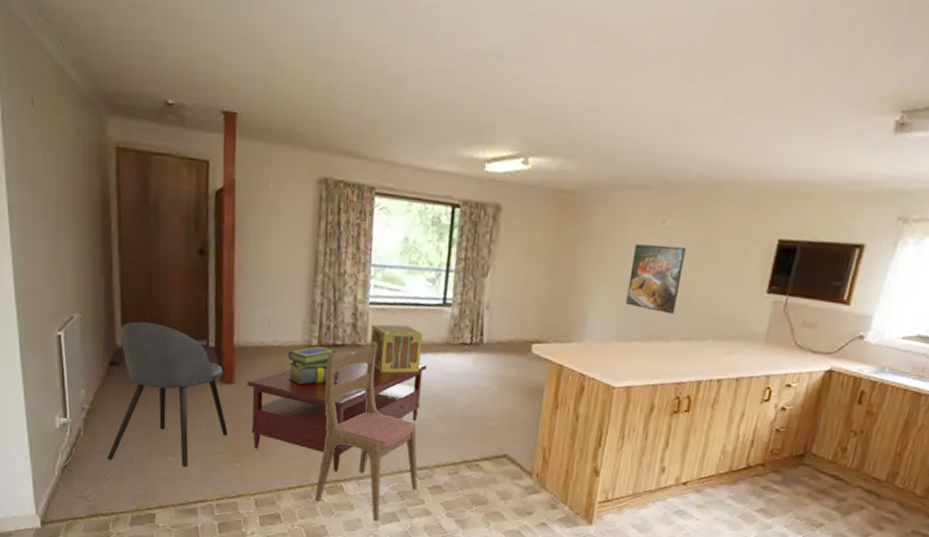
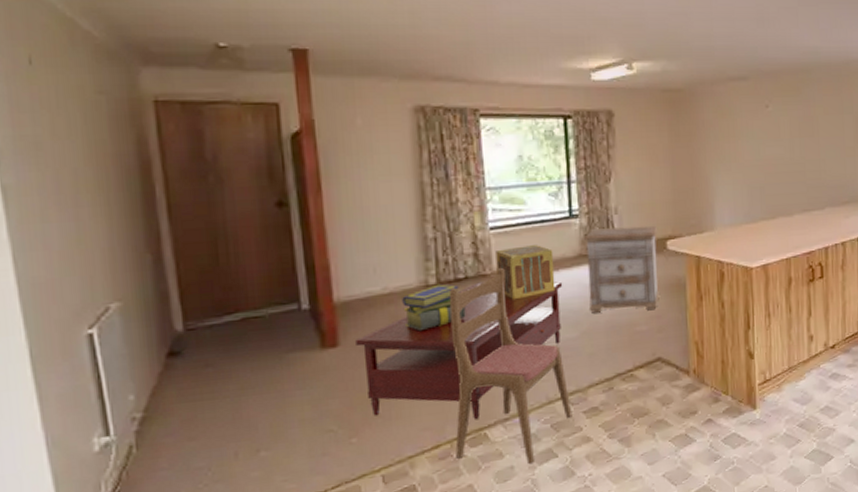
dining chair: present [108,321,228,468] -> none [175,295,338,476]
nightstand: none [447,320,525,409] -> present [584,226,659,313]
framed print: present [626,244,686,315] -> none [745,127,793,190]

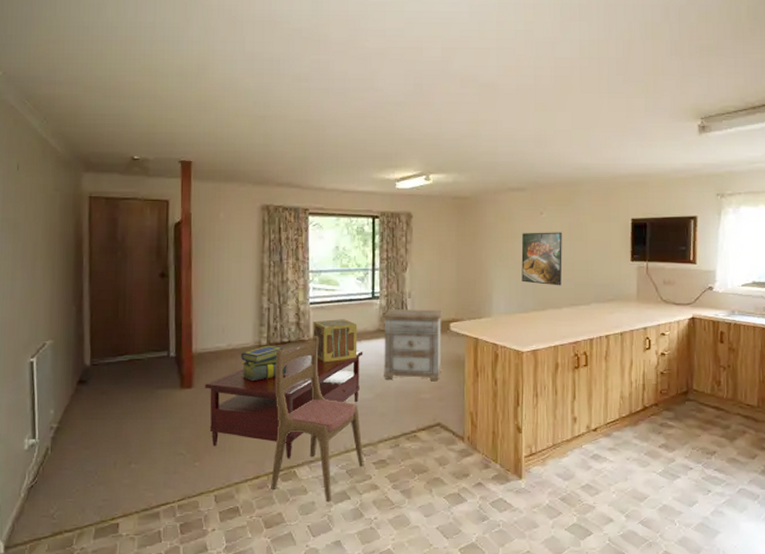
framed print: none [745,127,793,190] -> present [521,232,562,286]

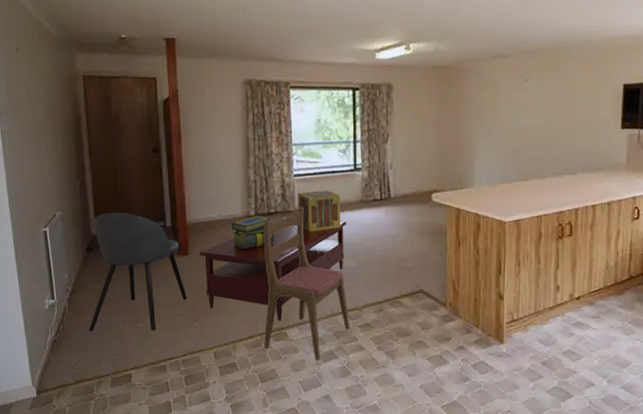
dining chair: none [74,341,188,475] -> present [89,212,187,332]
nightstand: present [383,309,442,382] -> none [365,180,424,251]
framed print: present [521,232,562,286] -> none [505,100,548,156]

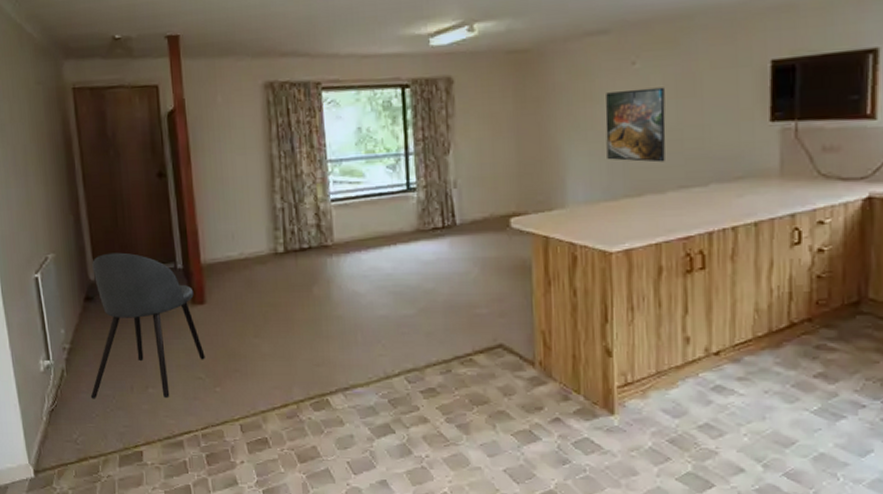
coffee table: present [200,216,347,321] -> none [218,253,401,386]
stack of books: present [231,215,275,250] -> none [255,252,310,296]
dining chair: present [263,206,350,361] -> none [295,239,410,436]
decorative box: present [298,190,341,232] -> none [336,218,393,272]
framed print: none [505,100,548,156] -> present [605,87,666,163]

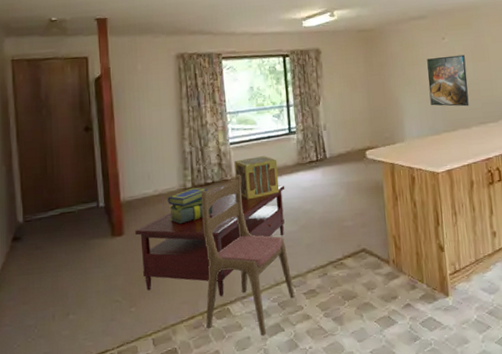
dining chair: present [91,252,205,399] -> none [14,196,122,331]
coffee table: none [218,253,401,386] -> present [135,185,285,297]
stack of books: none [255,252,310,296] -> present [168,187,213,224]
dining chair: none [295,239,410,436] -> present [201,174,295,336]
decorative box: none [336,218,393,272] -> present [234,156,280,200]

